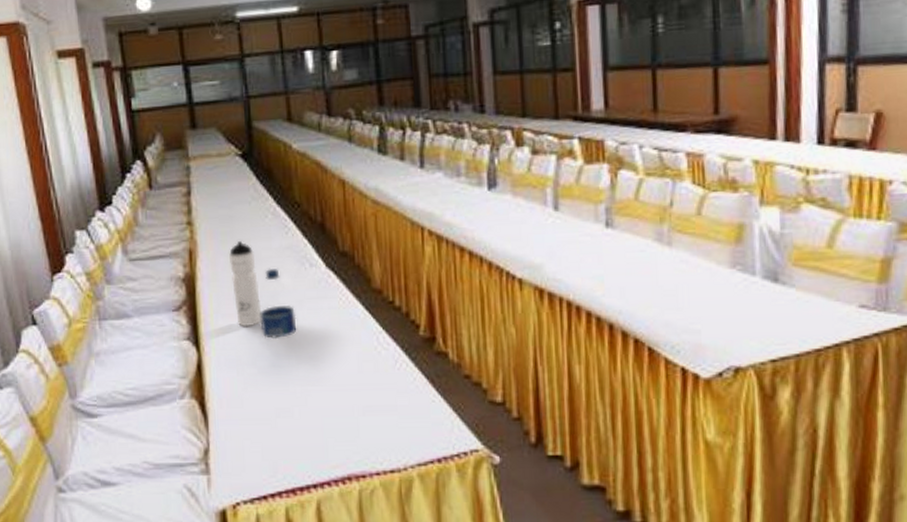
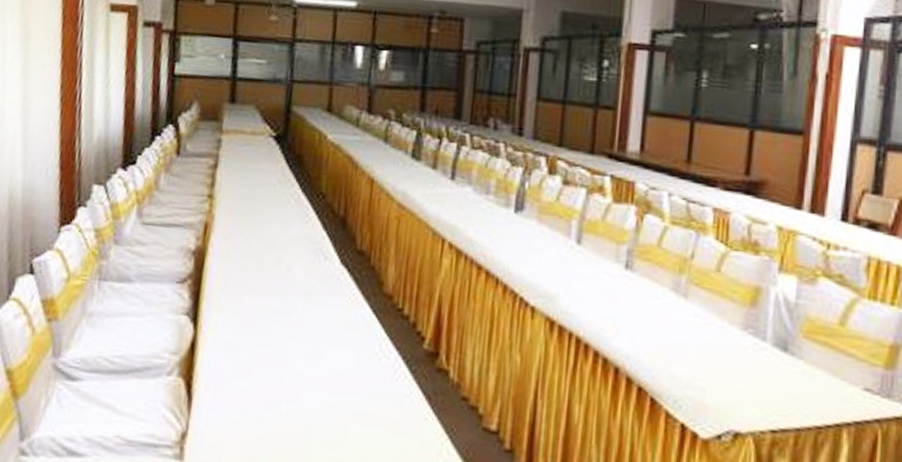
water bottle: present [228,241,263,327] -> none [240,223,271,313]
water bottle: present [260,268,297,339] -> none [263,255,302,329]

